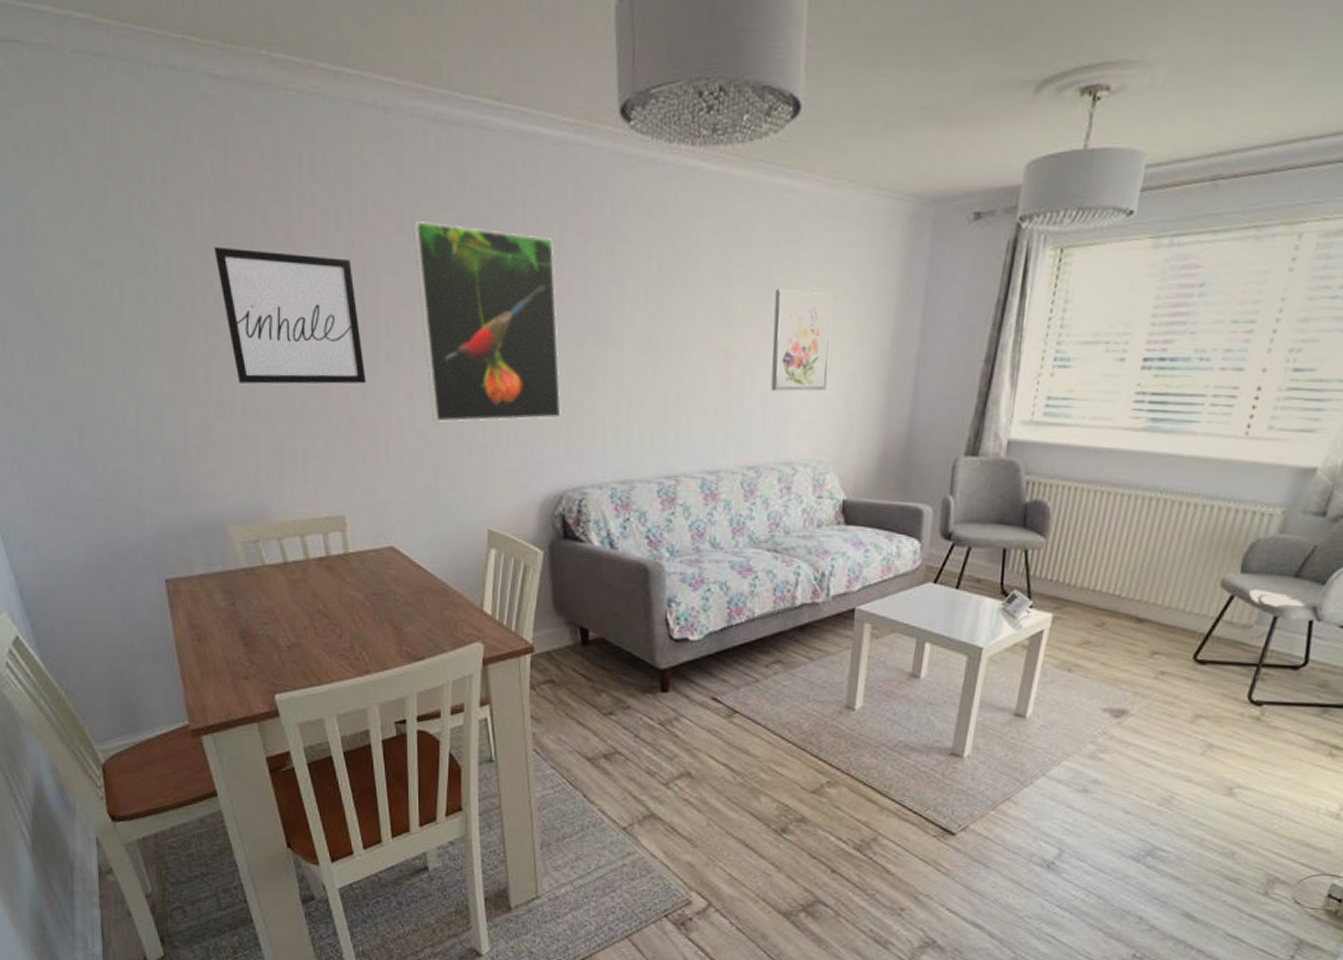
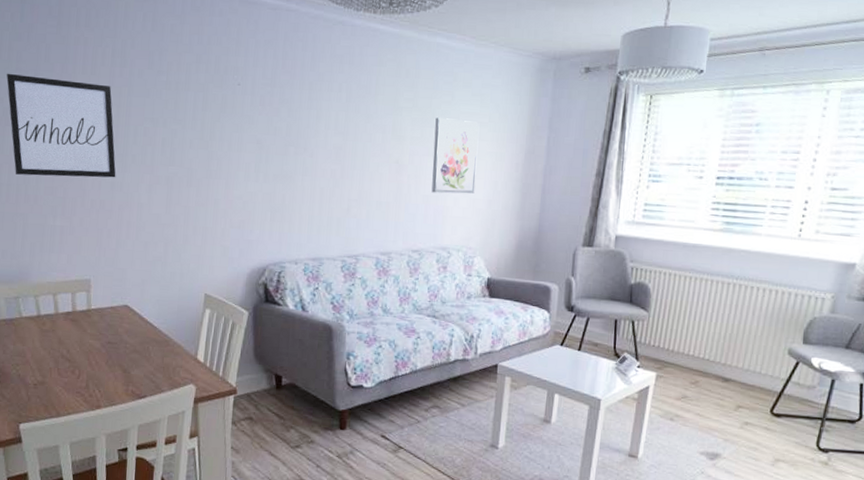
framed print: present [412,221,561,422] -> none [160,60,268,209]

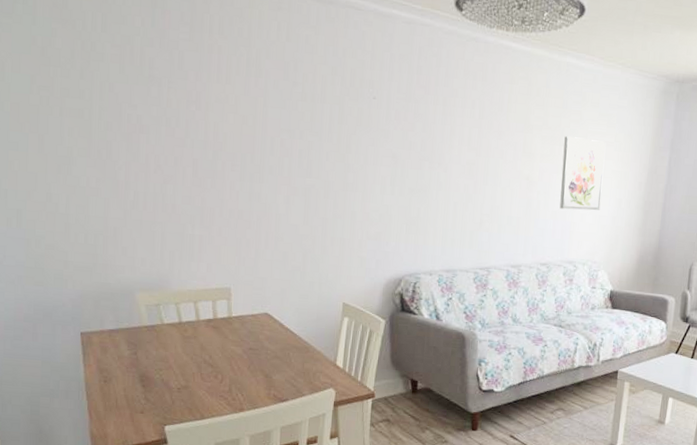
wall art: present [6,73,116,178] -> none [138,79,254,189]

